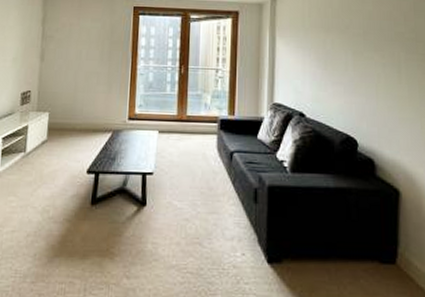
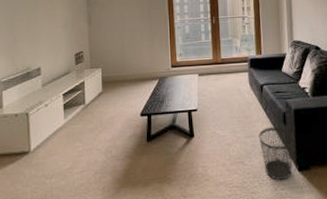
wastebasket: none [222,204,267,273] -> present [258,127,295,181]

